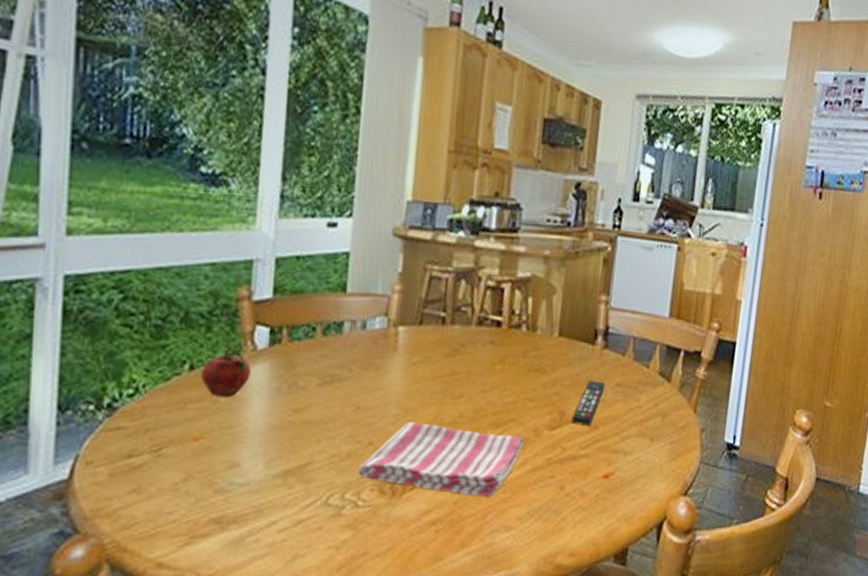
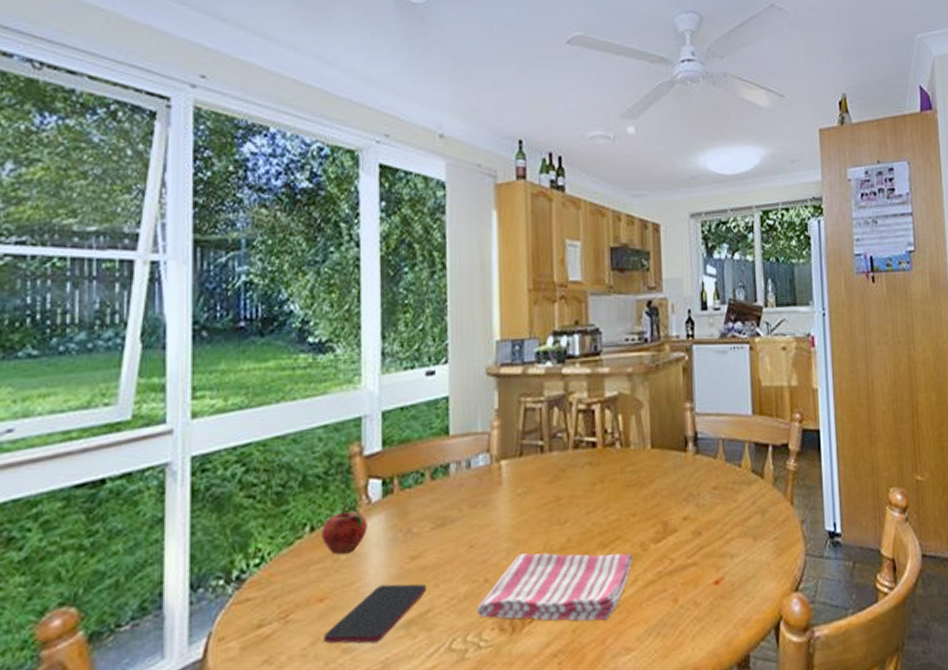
smartphone: none [197,433,309,487] -> present [324,583,427,644]
remote control: present [572,381,606,425] -> none [675,486,703,534]

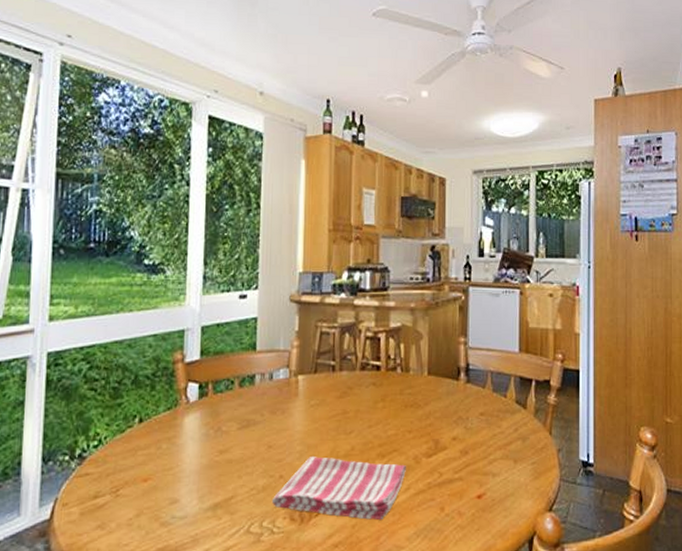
fruit: present [322,502,367,555] -> none [148,401,186,443]
smartphone: present [324,583,427,644] -> none [146,472,232,520]

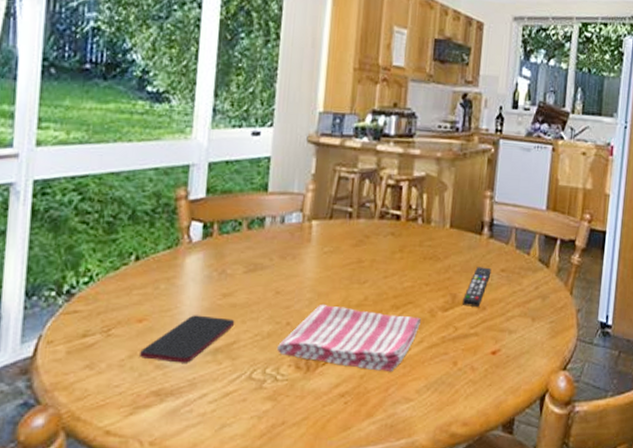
smartphone: none [146,472,232,520] -> present [140,315,235,363]
remote control: none [445,412,471,452] -> present [463,267,492,307]

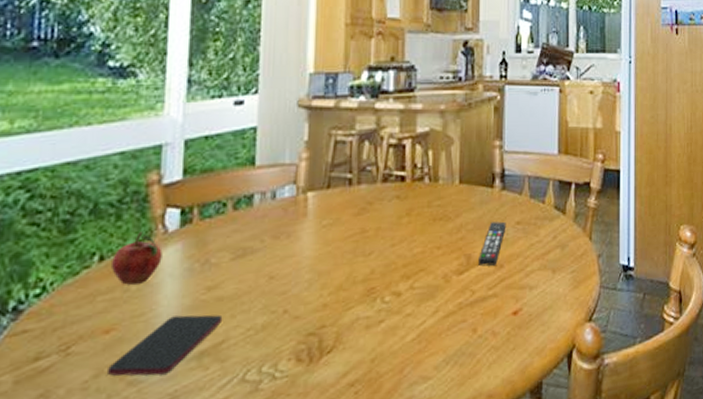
fruit: none [145,239,187,284] -> present [112,231,163,285]
dish towel: present [276,303,421,372] -> none [273,283,434,351]

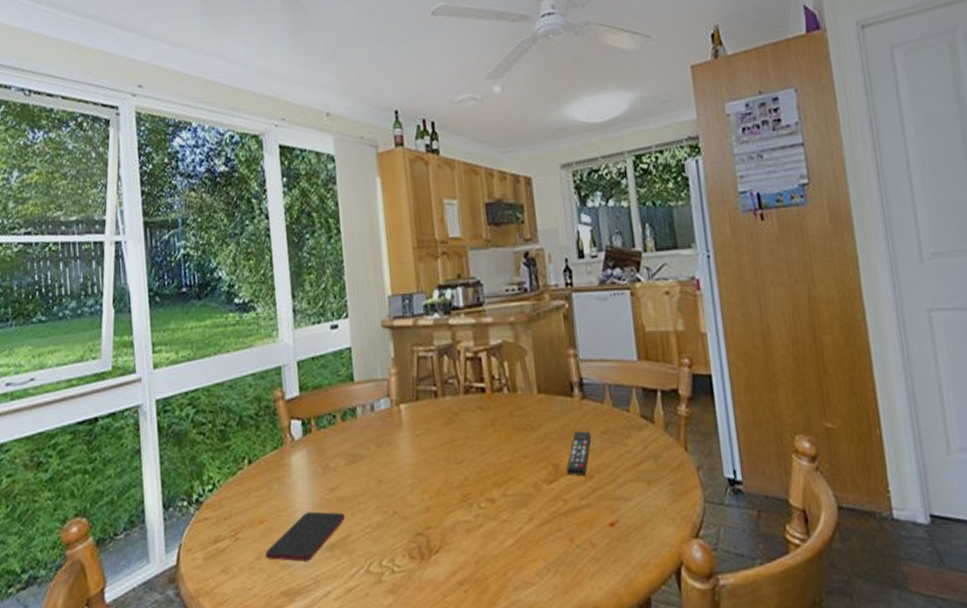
fruit: present [112,231,163,285] -> none [257,440,293,484]

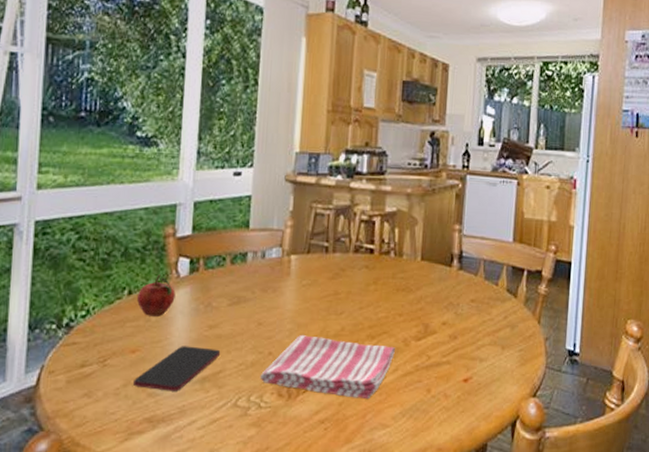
fruit: none [257,440,293,484] -> present [137,274,176,316]
dish towel: none [388,488,527,555] -> present [259,334,395,400]
remote control: present [566,431,592,476] -> none [435,297,462,336]

